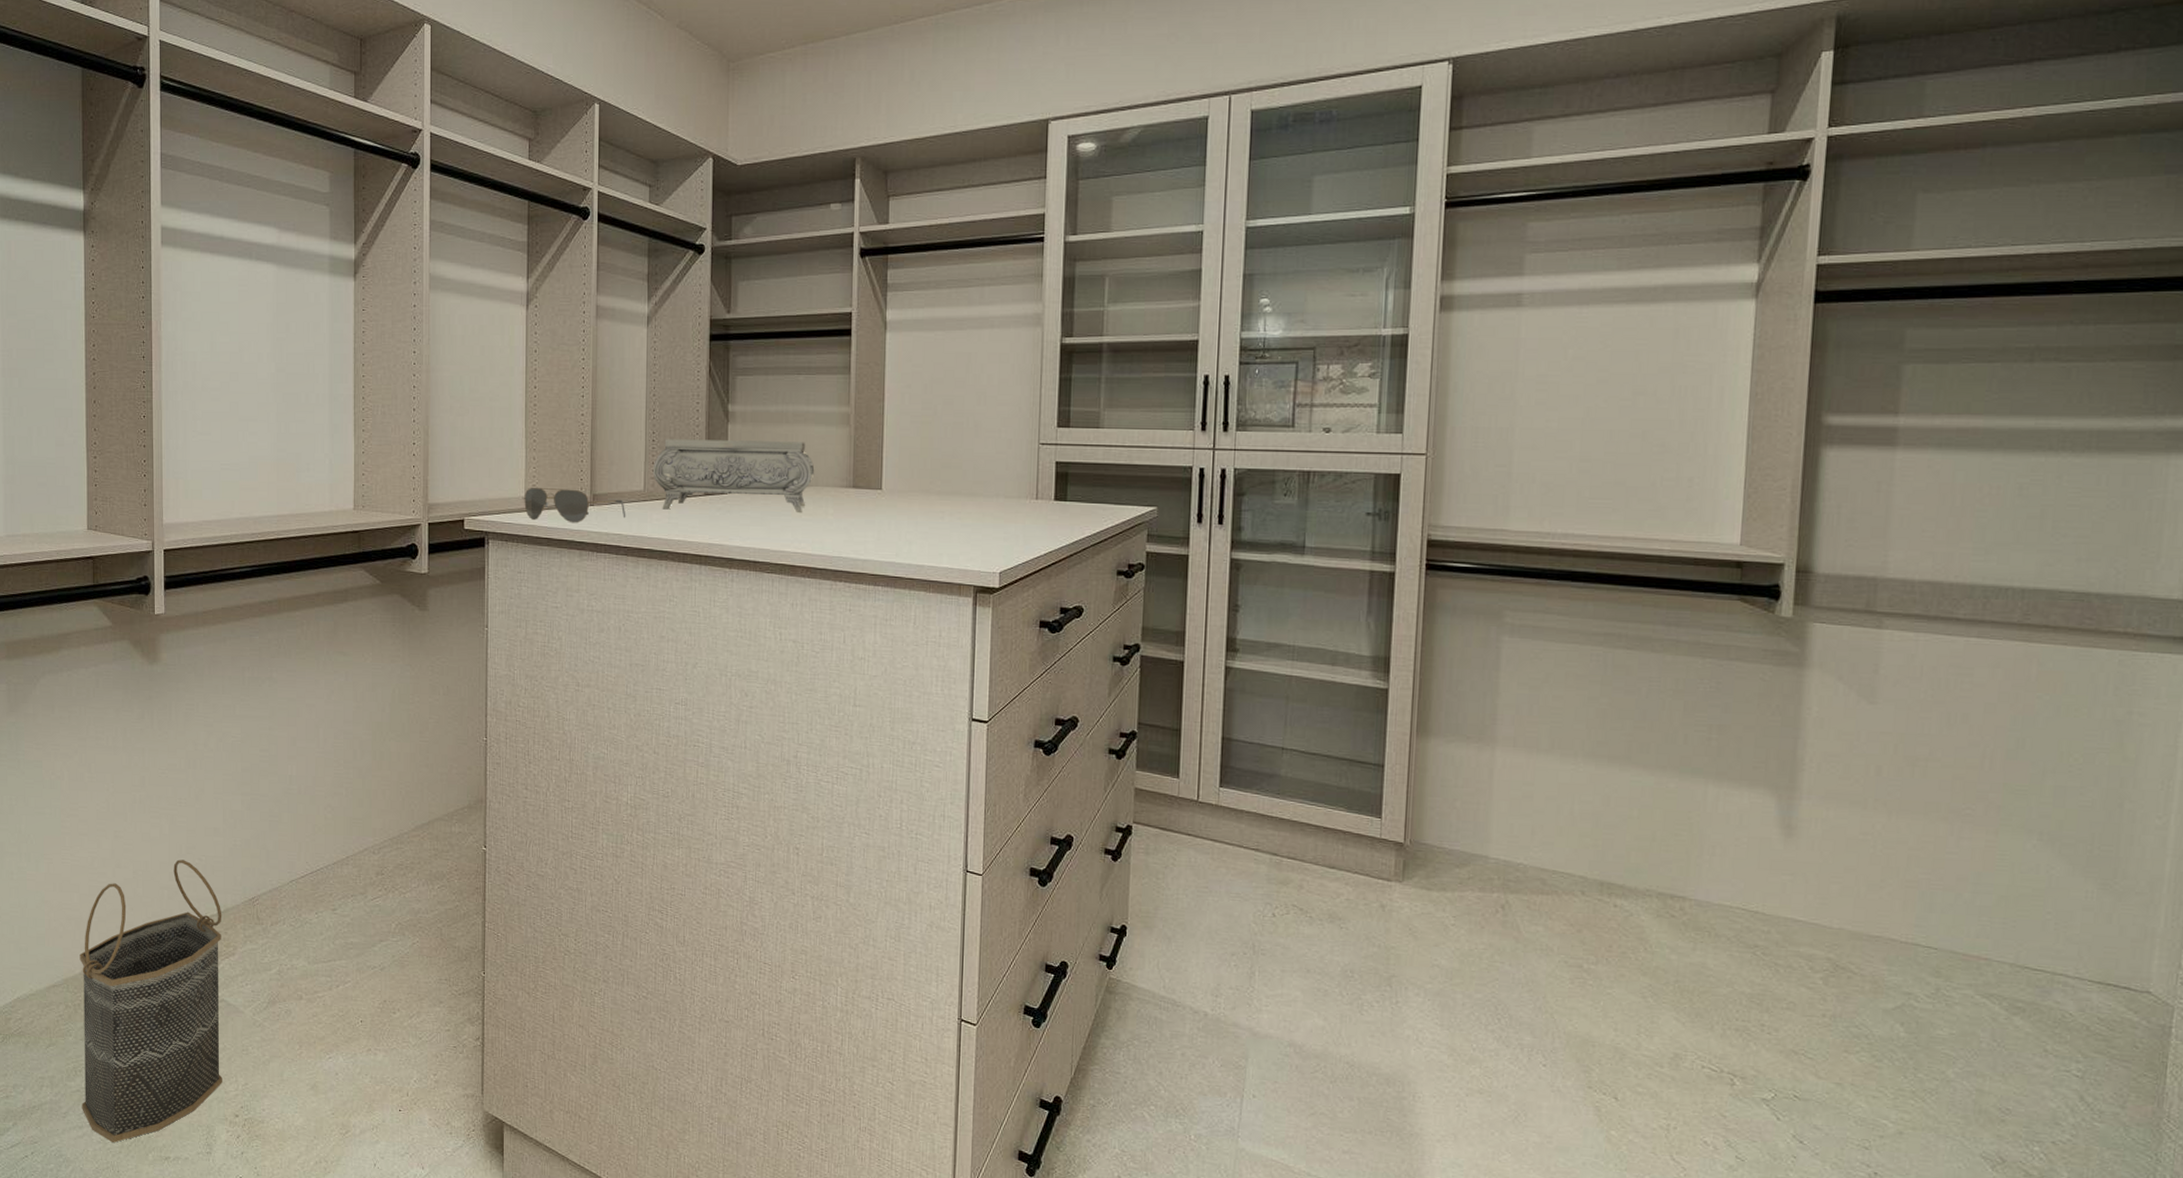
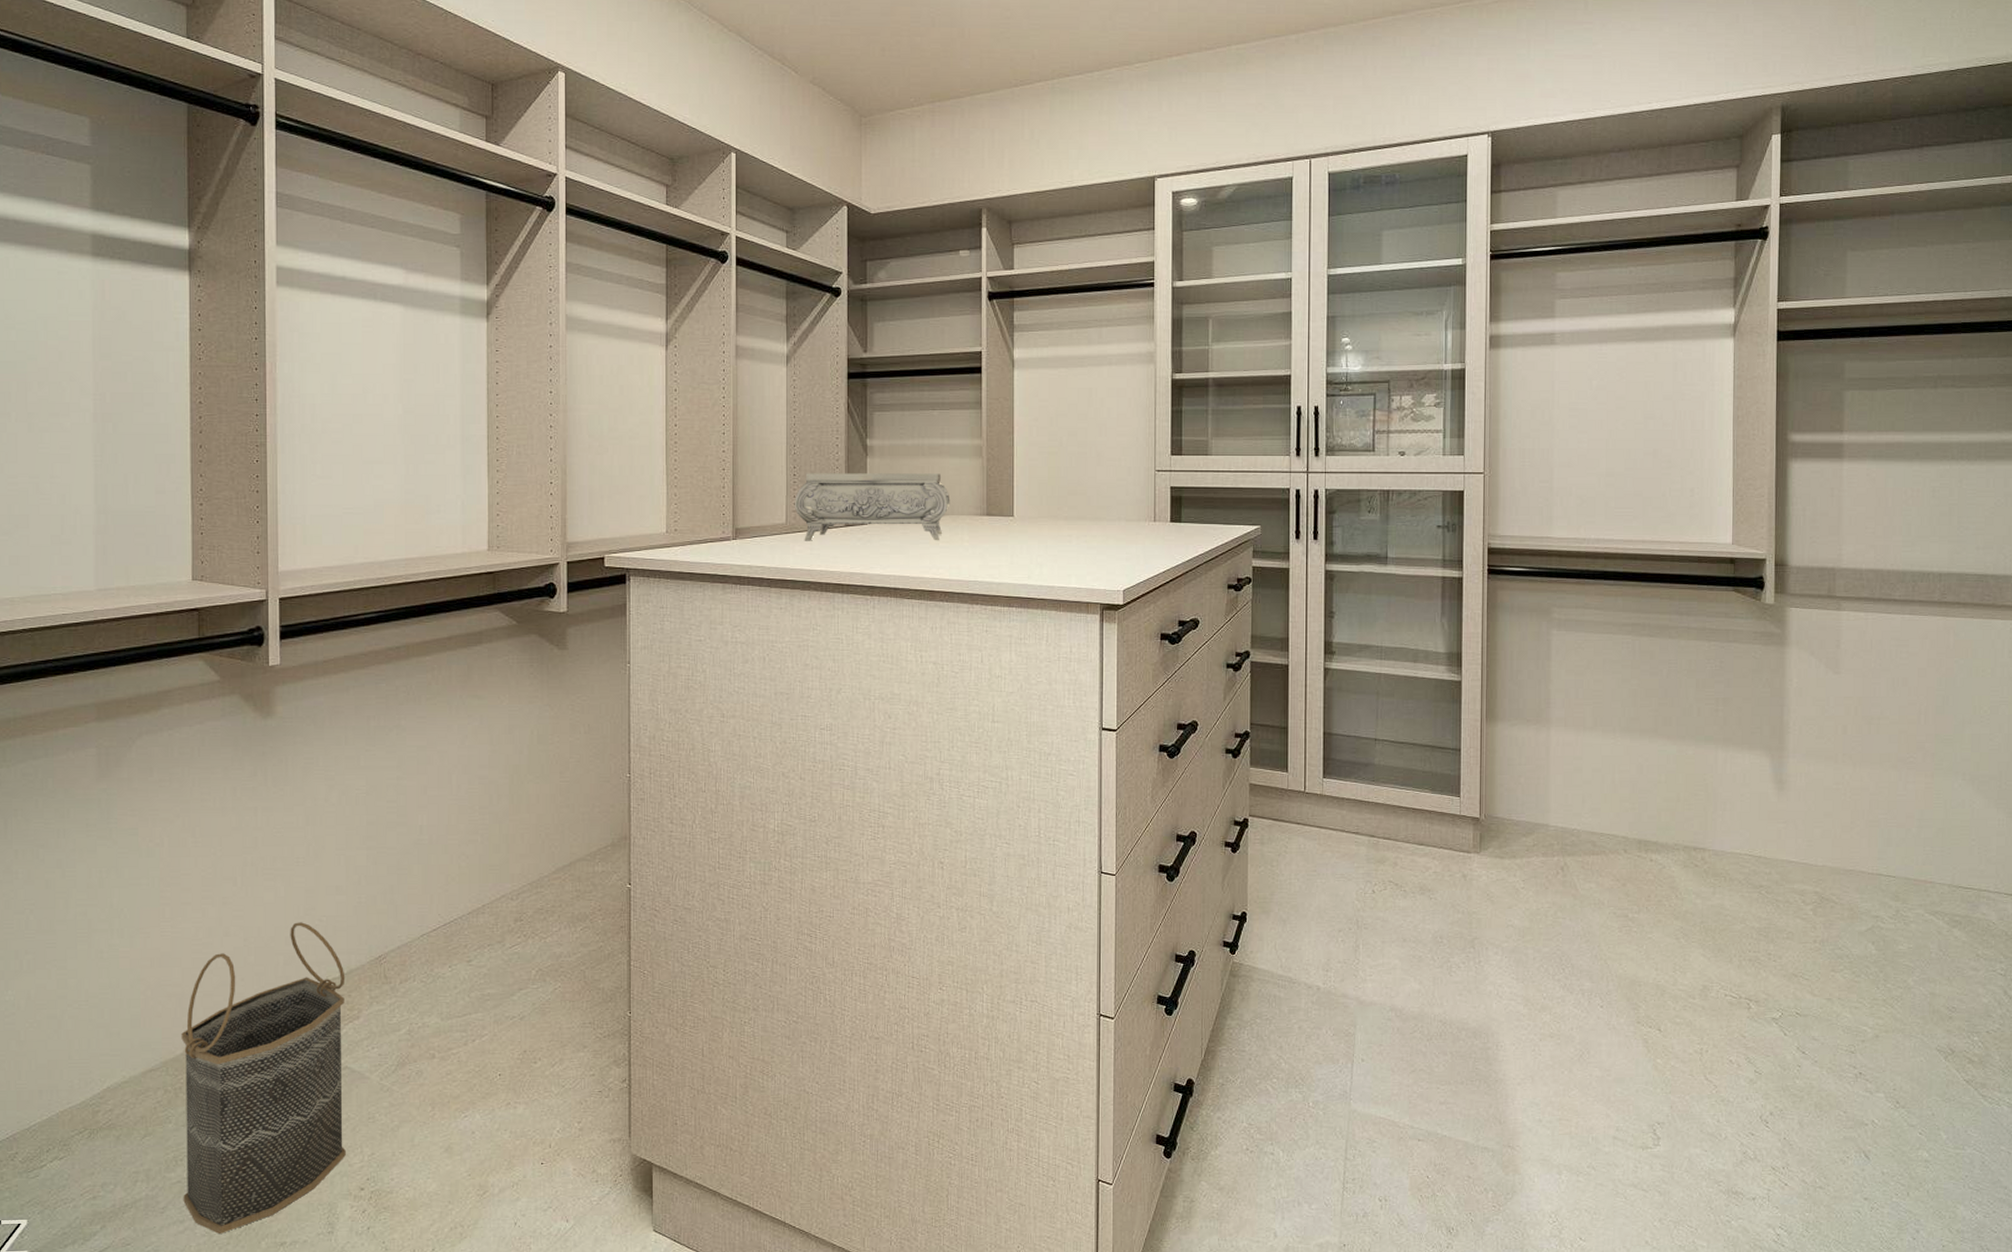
sunglasses: present [523,488,626,523] -> none [665,524,769,557]

